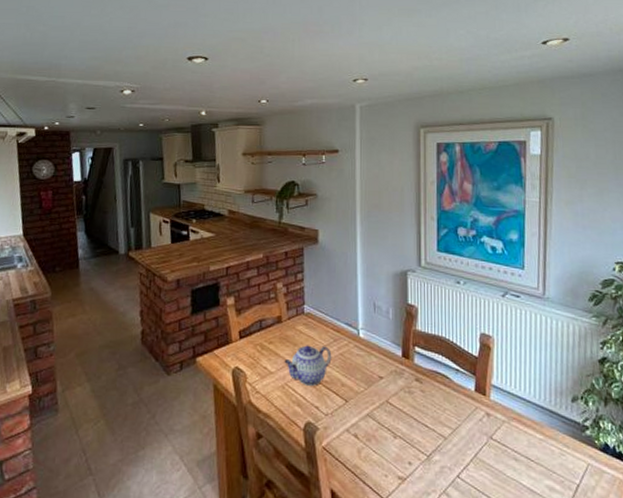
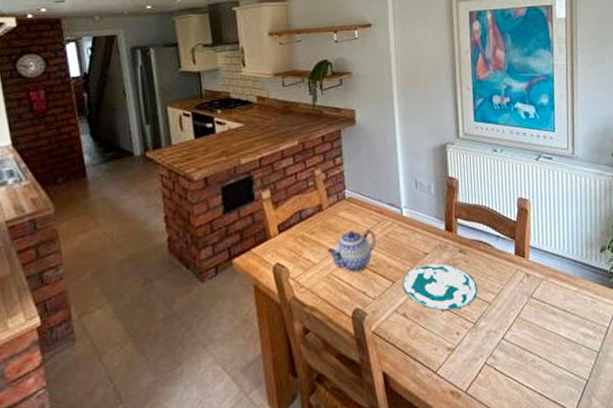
plate: none [356,388,433,439] -> present [403,263,478,311]

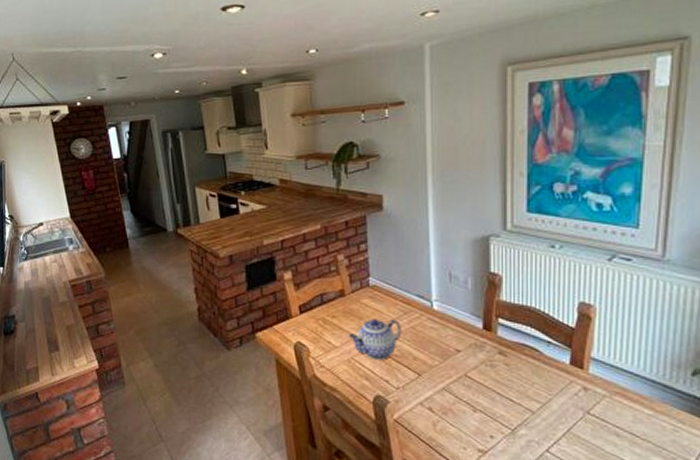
plate: present [403,263,478,311] -> none [430,362,519,413]

